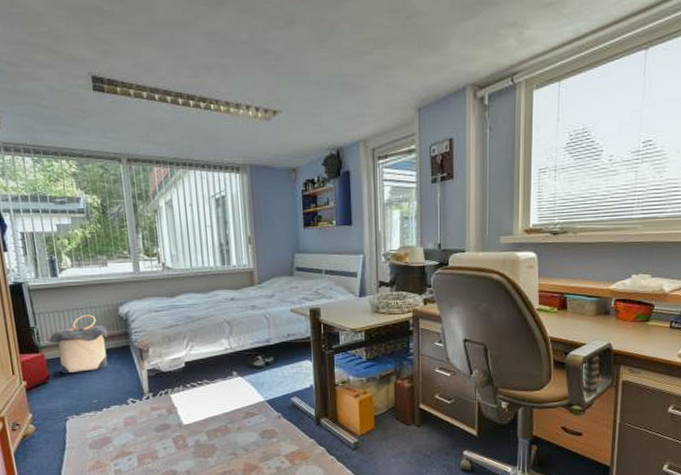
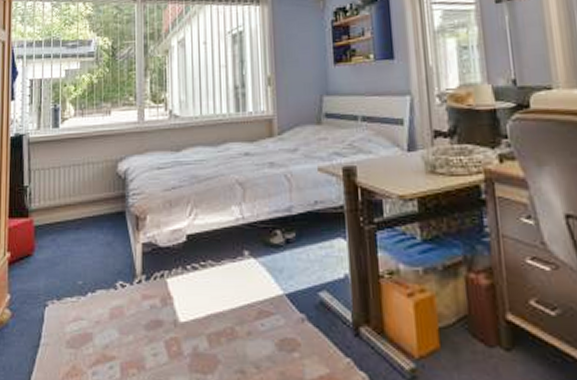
laundry hamper: present [48,314,108,373] -> none [40,172,104,244]

